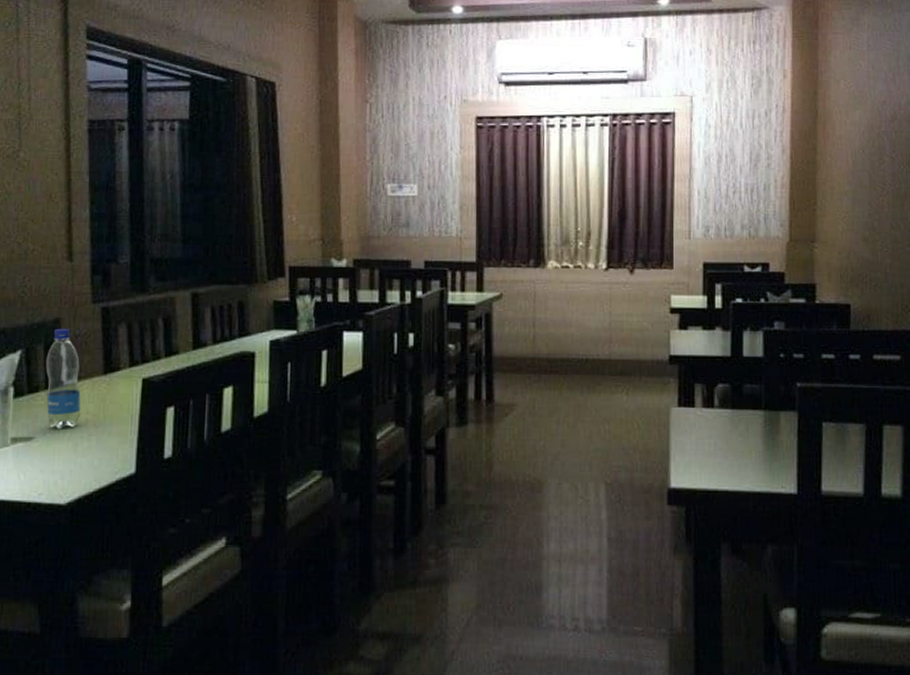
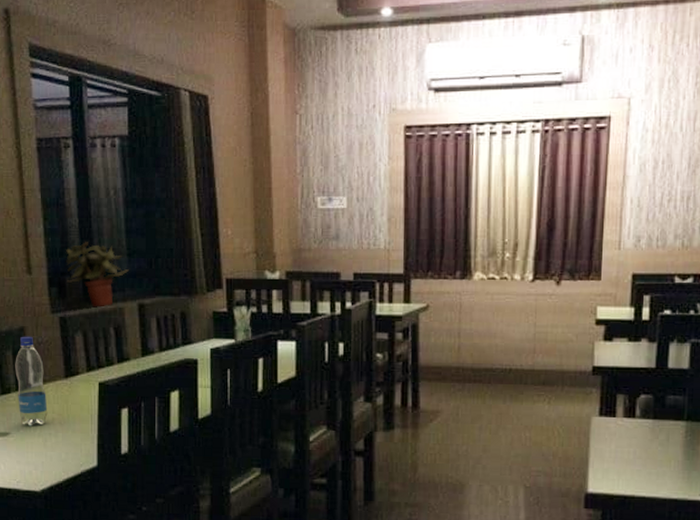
potted plant: none [110,227,183,297] -> present [65,242,129,308]

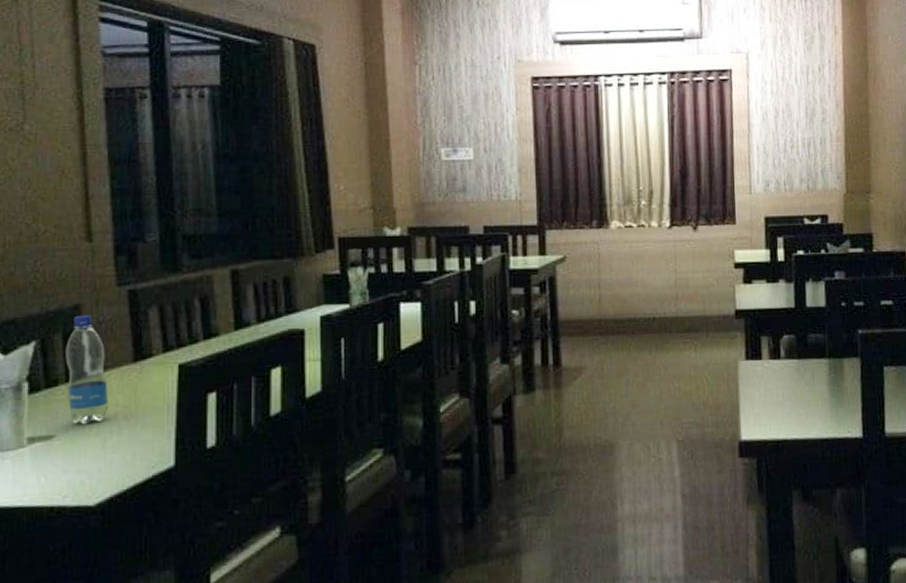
potted plant: present [65,242,129,308] -> none [137,202,220,277]

